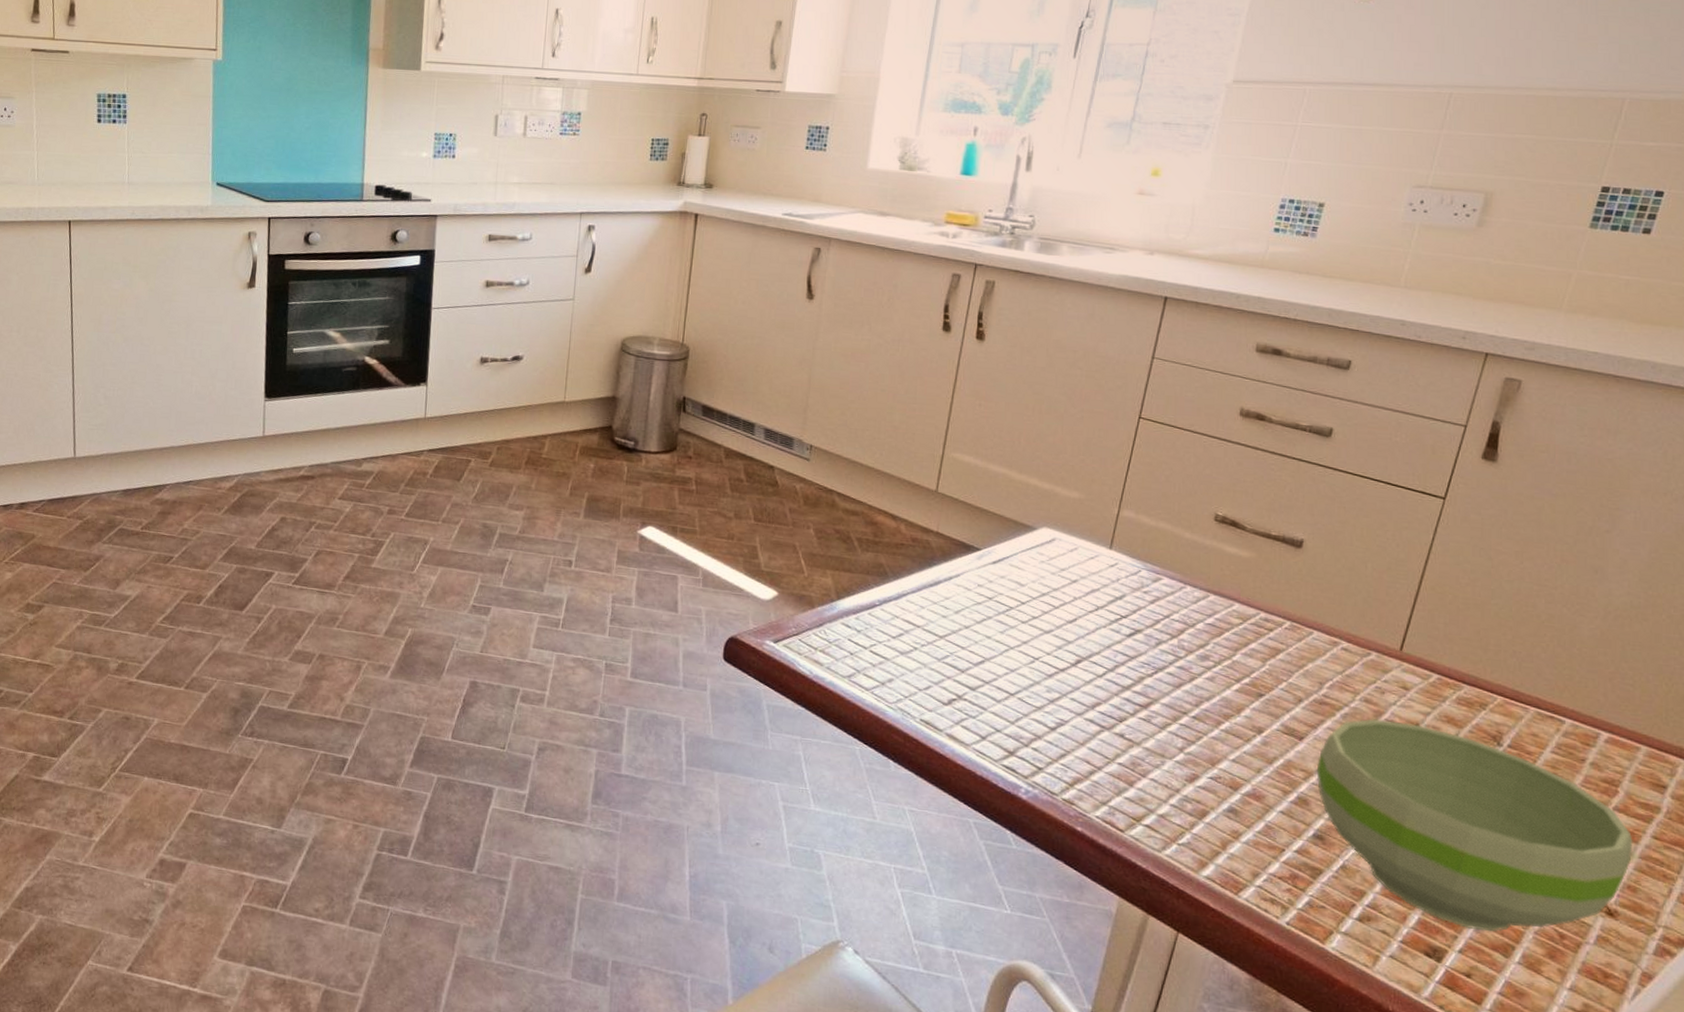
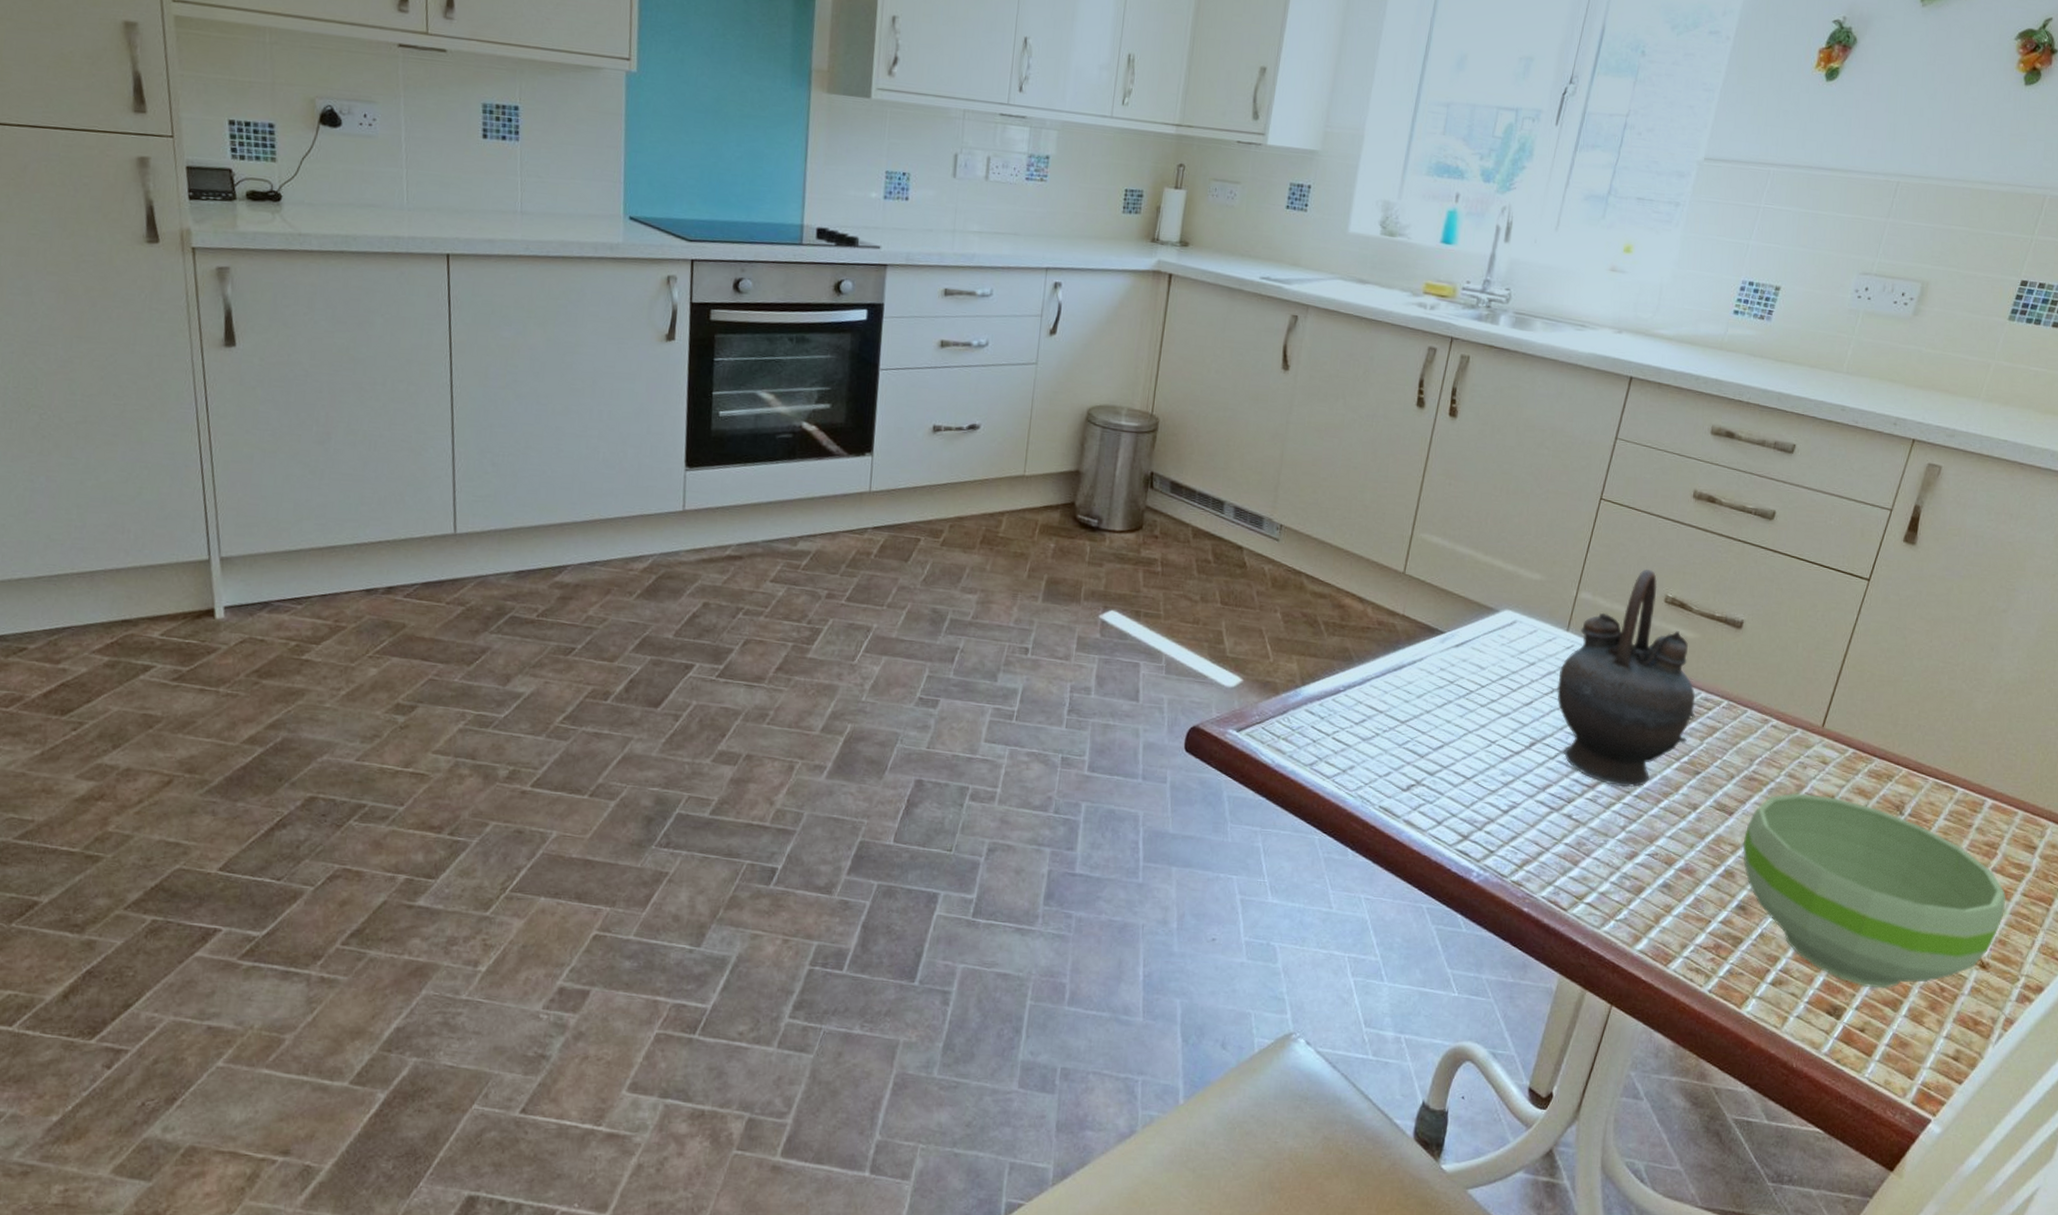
teapot: none [1102,487,1255,708] -> present [1557,569,1696,788]

